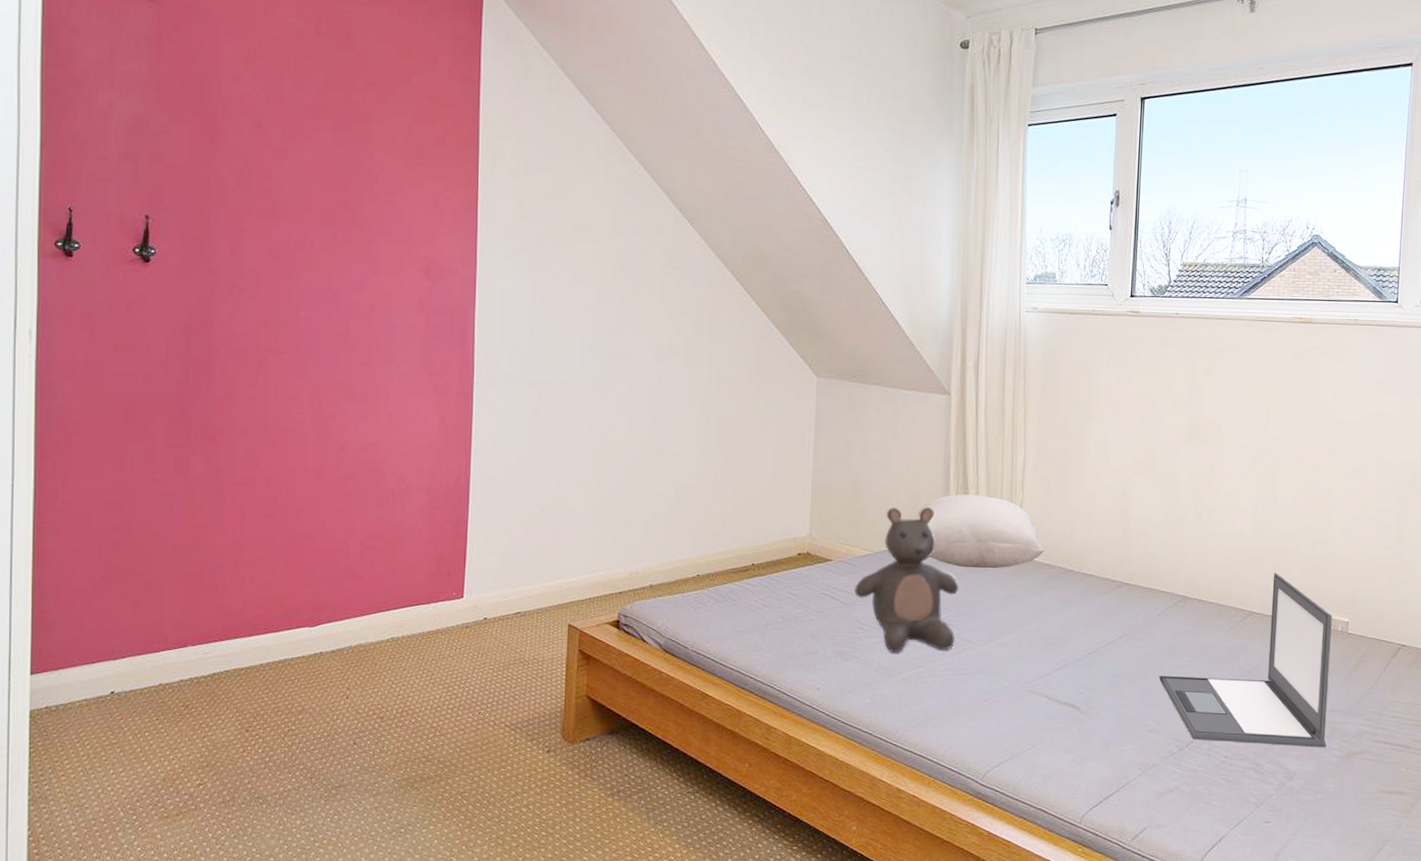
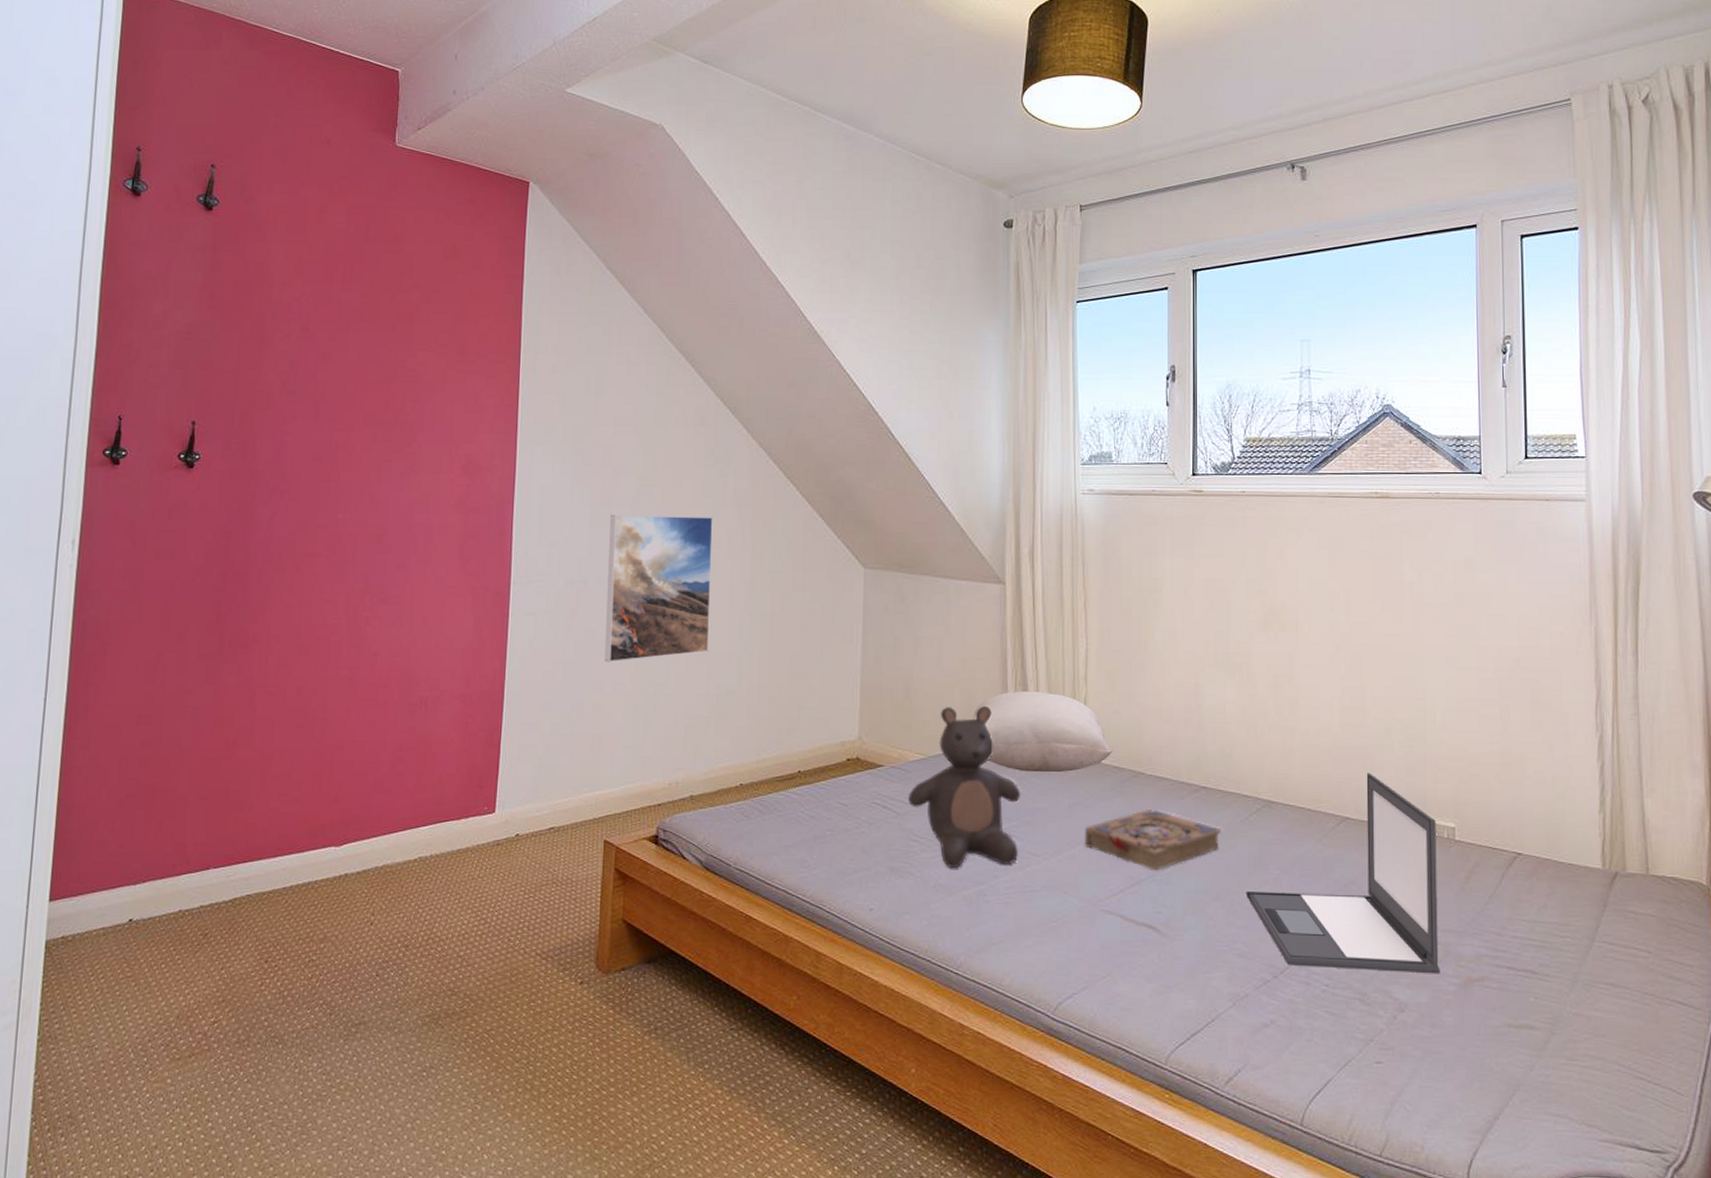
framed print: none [567,319,672,461] -> present [604,514,713,663]
book: none [1016,602,1140,657] -> present [1085,808,1221,871]

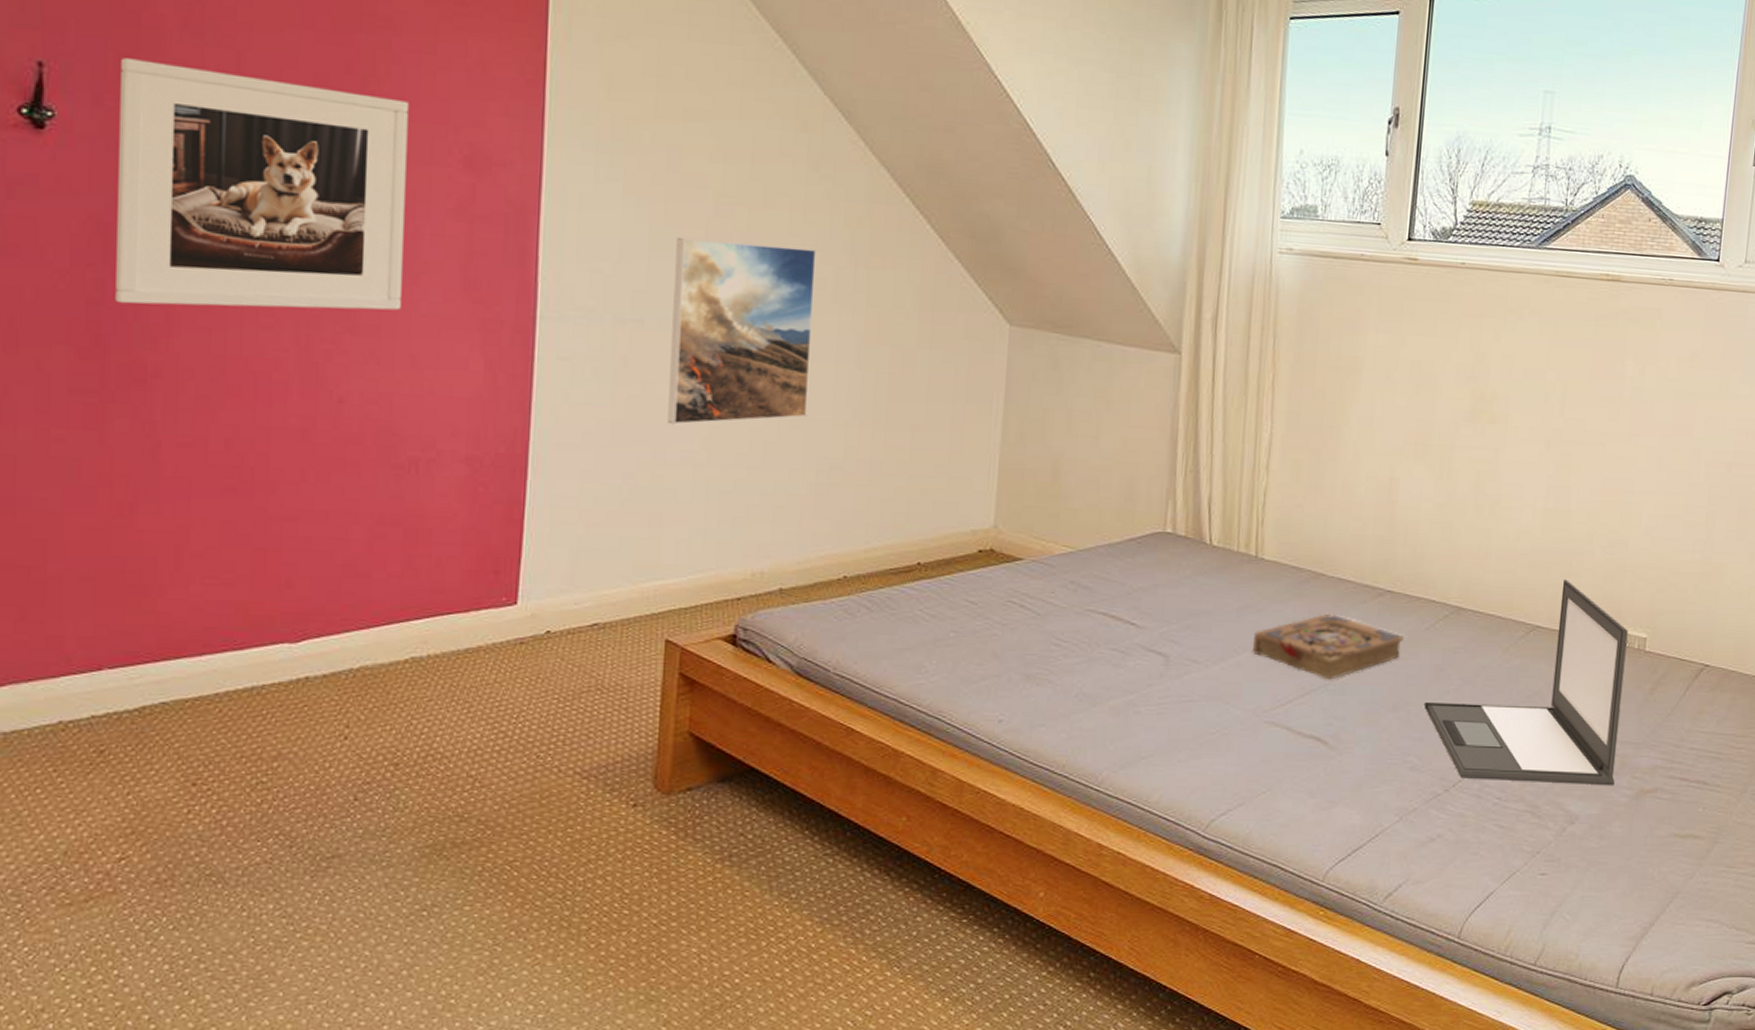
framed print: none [231,414,426,590] -> present [115,58,409,311]
teddy bear: present [907,705,1021,869] -> none [1050,493,1184,676]
pillow: present [972,691,1113,773] -> none [1132,478,1292,572]

